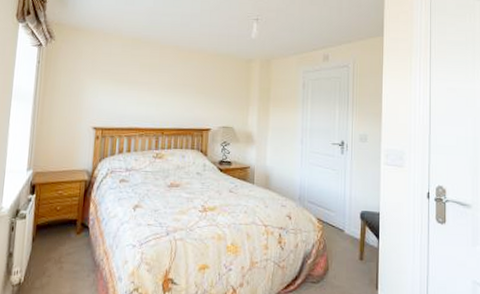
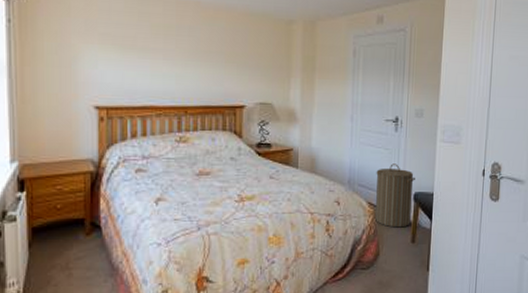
laundry hamper: none [324,183,361,245] -> present [375,163,415,228]

